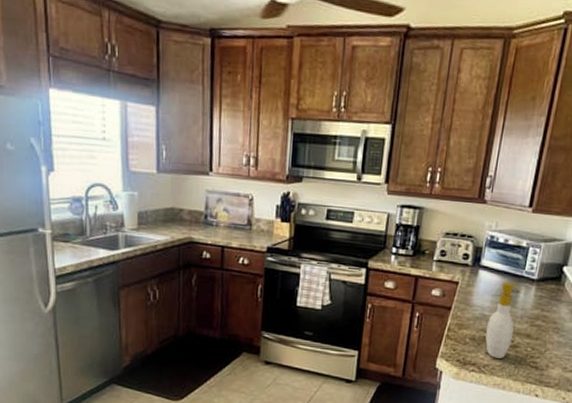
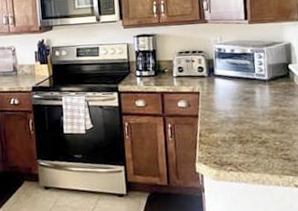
soap bottle: present [485,282,524,359] -> none [233,86,260,156]

